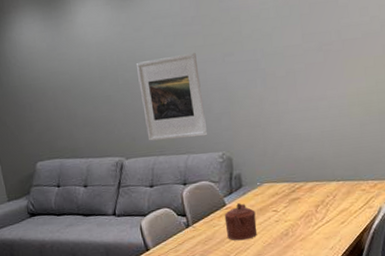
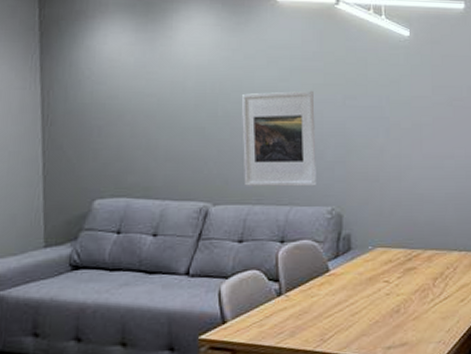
teapot: present [224,203,258,241] -> none [326,270,364,316]

